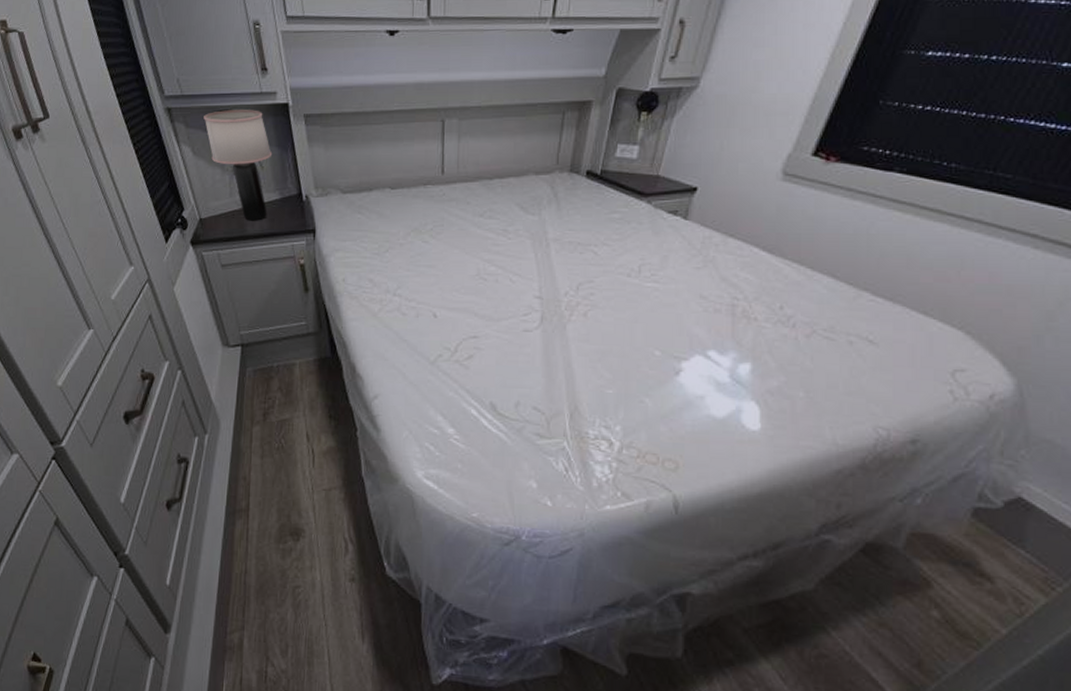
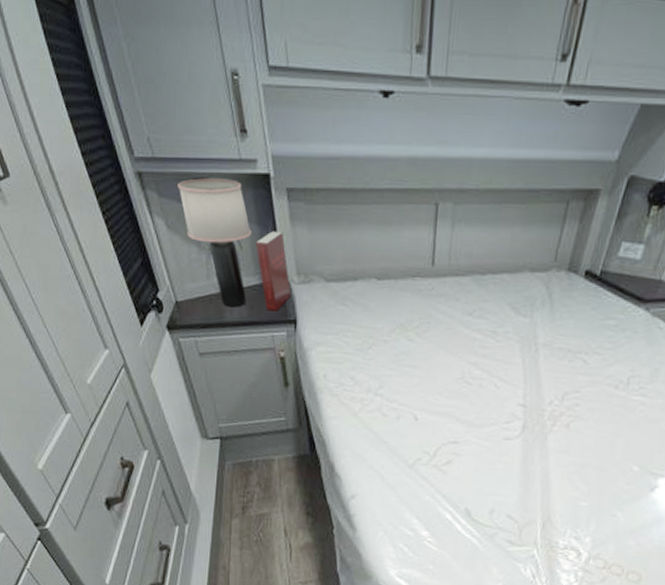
book: none [276,152,310,223] -> present [256,231,291,311]

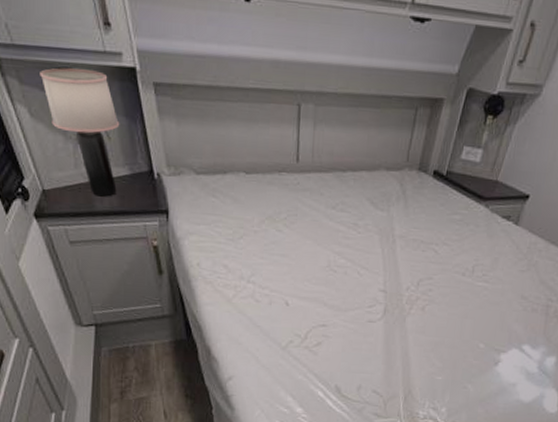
book: present [256,231,291,311] -> none [124,123,162,202]

